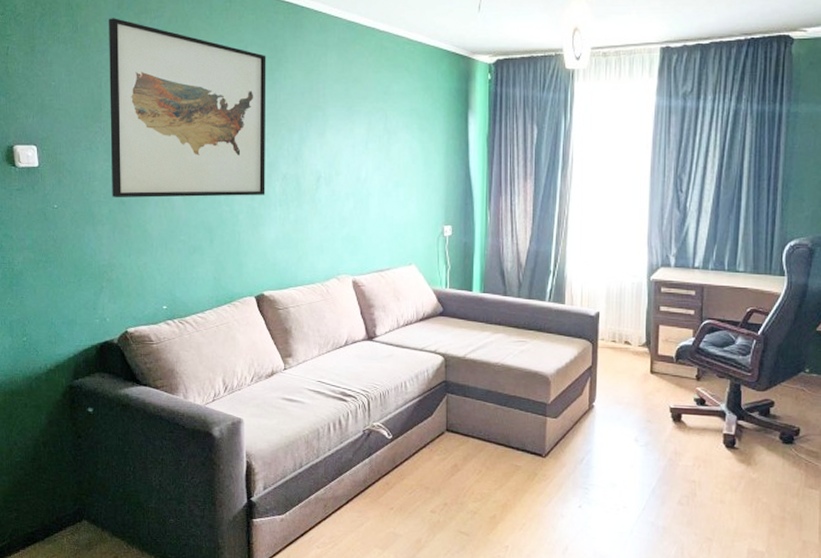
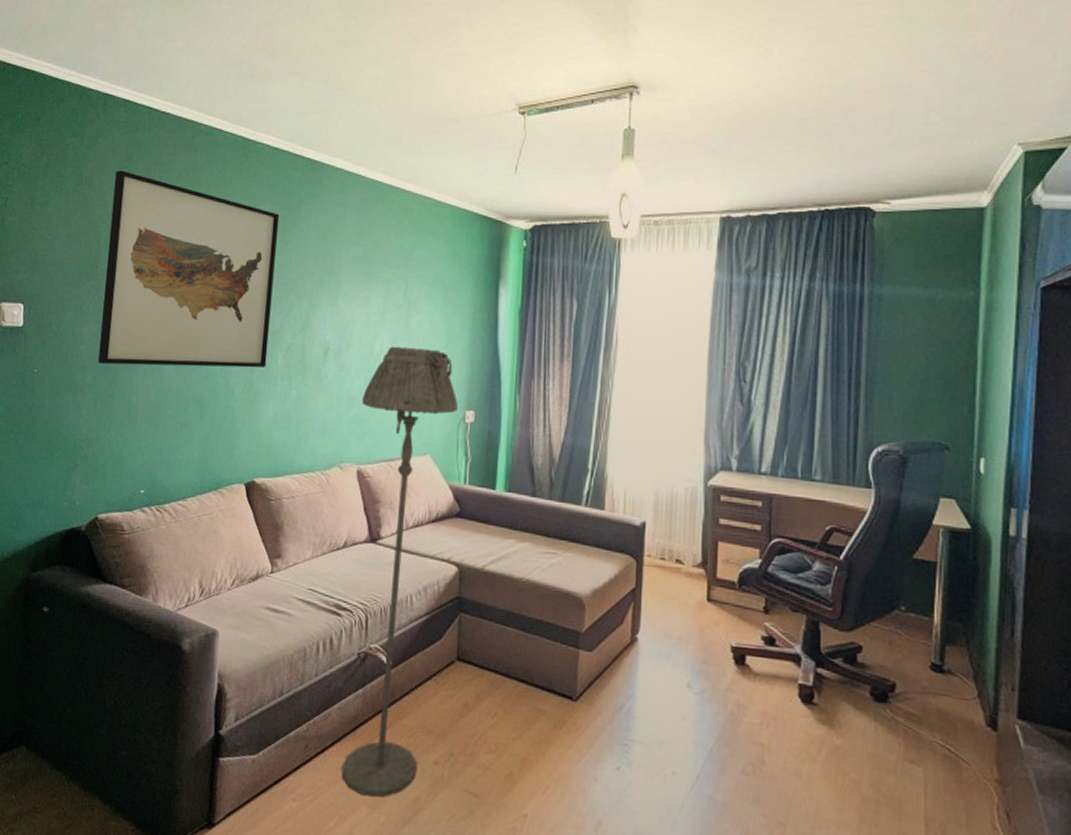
floor lamp: none [353,172,437,541] -> present [341,346,458,797]

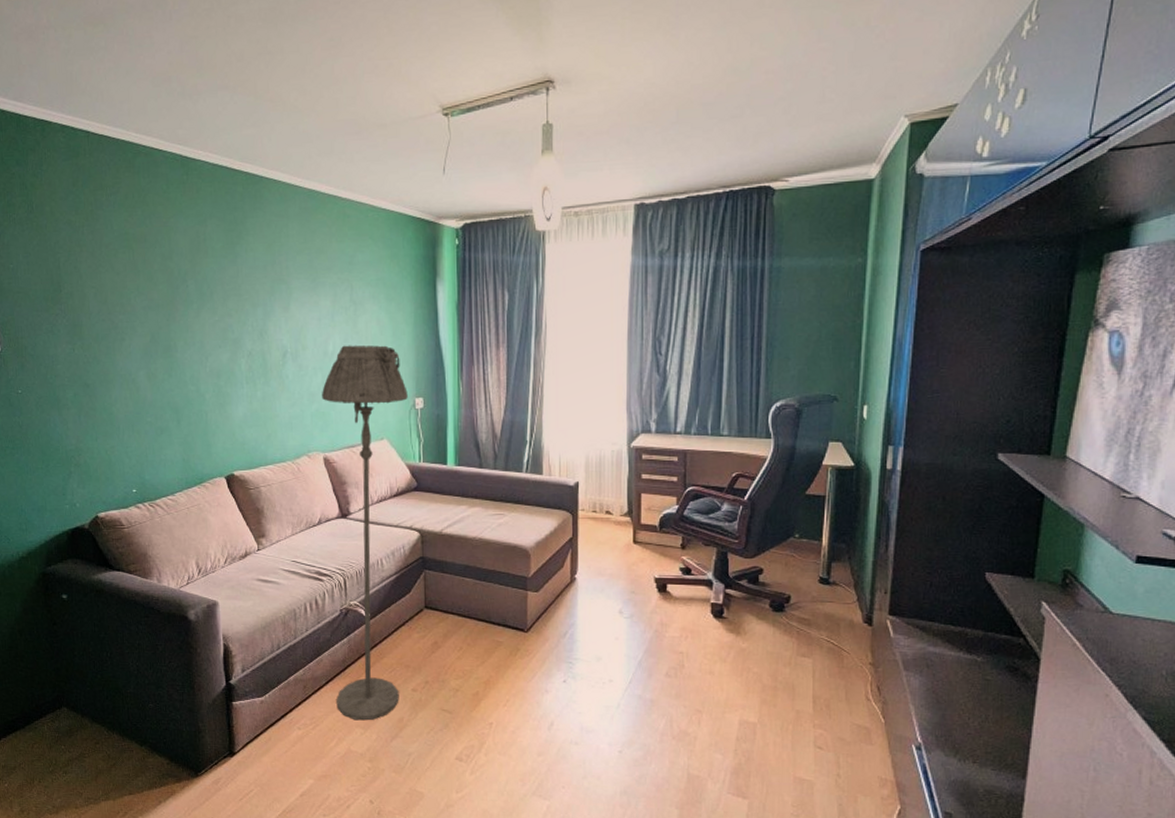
wall art: present [98,170,280,368] -> none [64,196,231,380]

